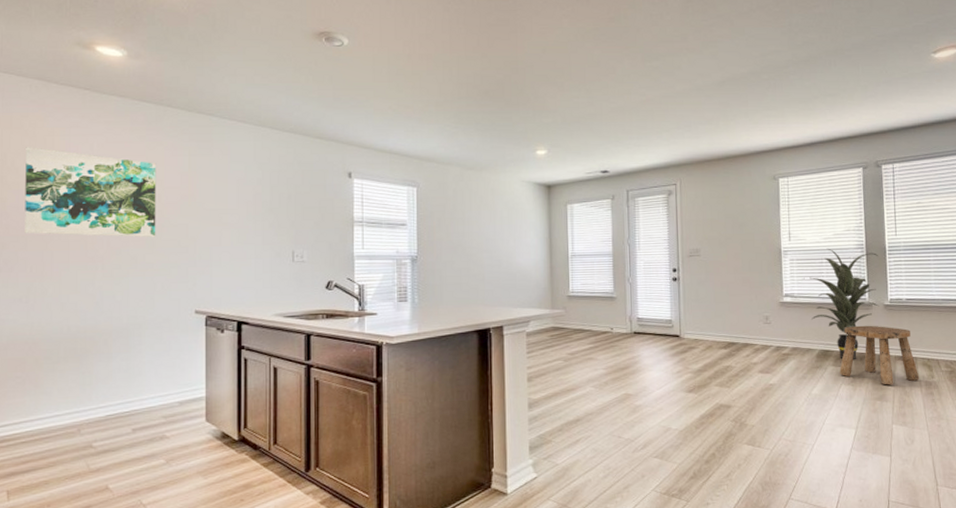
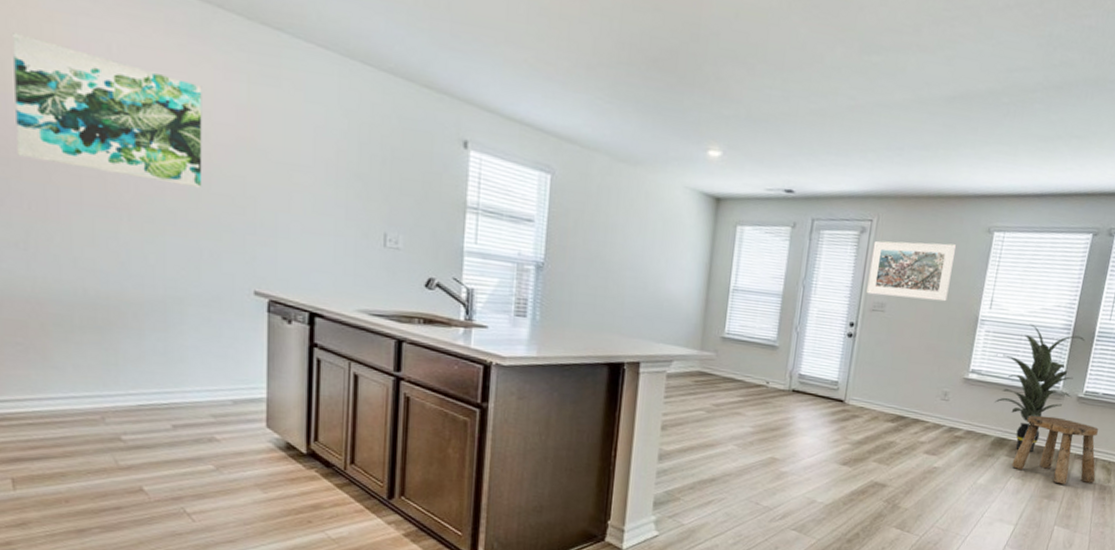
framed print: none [680,193,751,243] -> present [866,240,957,302]

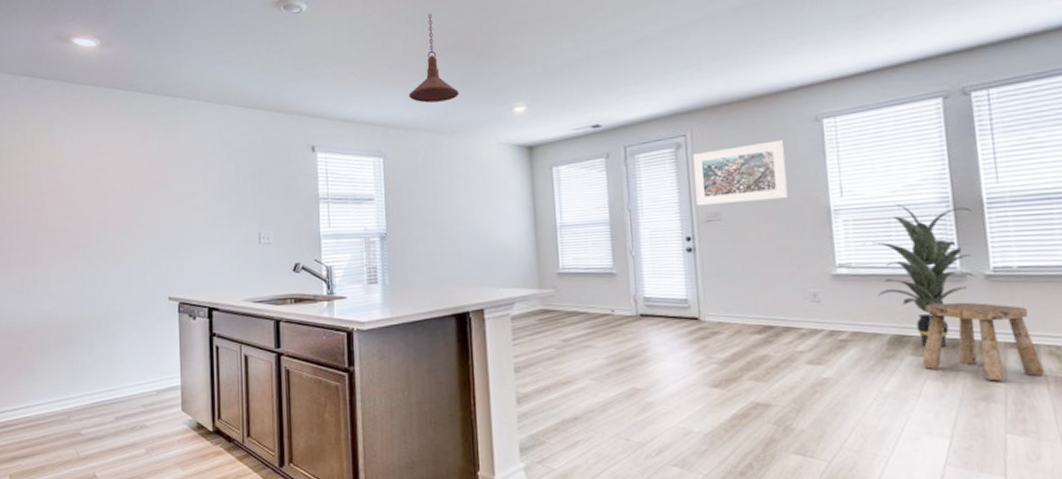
wall art: present [13,33,202,189] -> none [17,141,131,226]
pendant light: none [591,10,651,125] -> present [408,13,459,103]

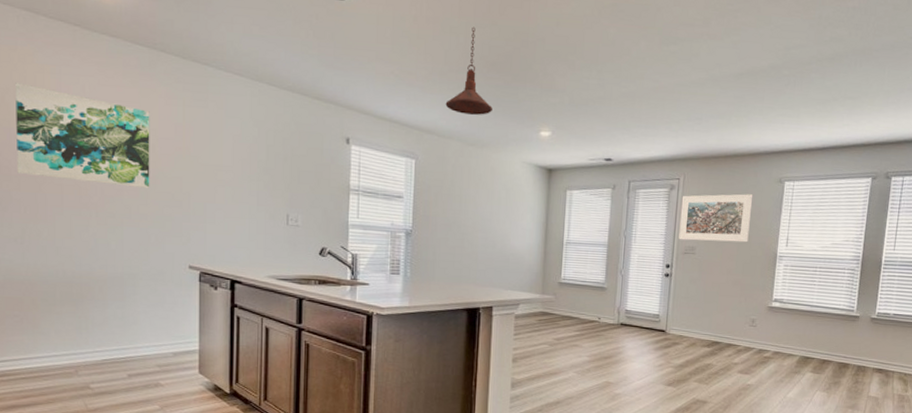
wall art: none [17,141,131,226] -> present [15,83,150,189]
indoor plant: present [862,204,978,348] -> none [794,257,874,369]
stool: present [922,302,1045,382] -> none [817,336,894,396]

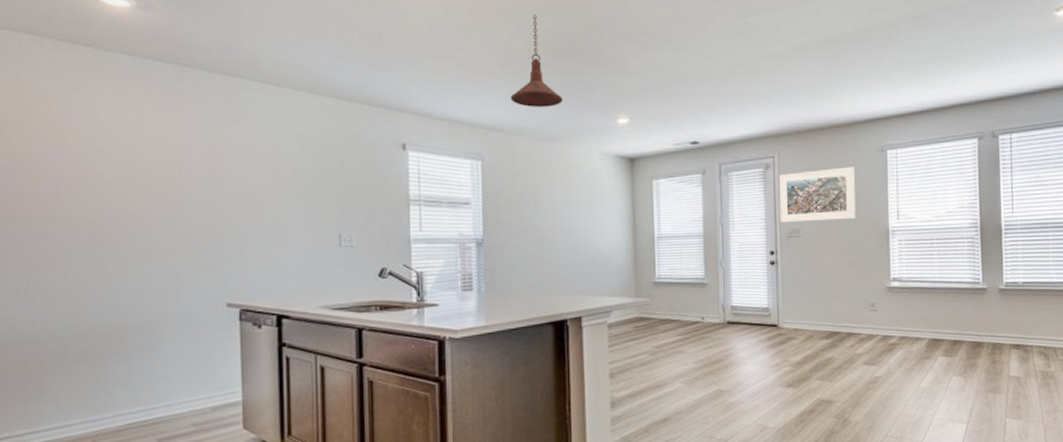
wall art: present [15,83,150,189] -> none [17,114,178,220]

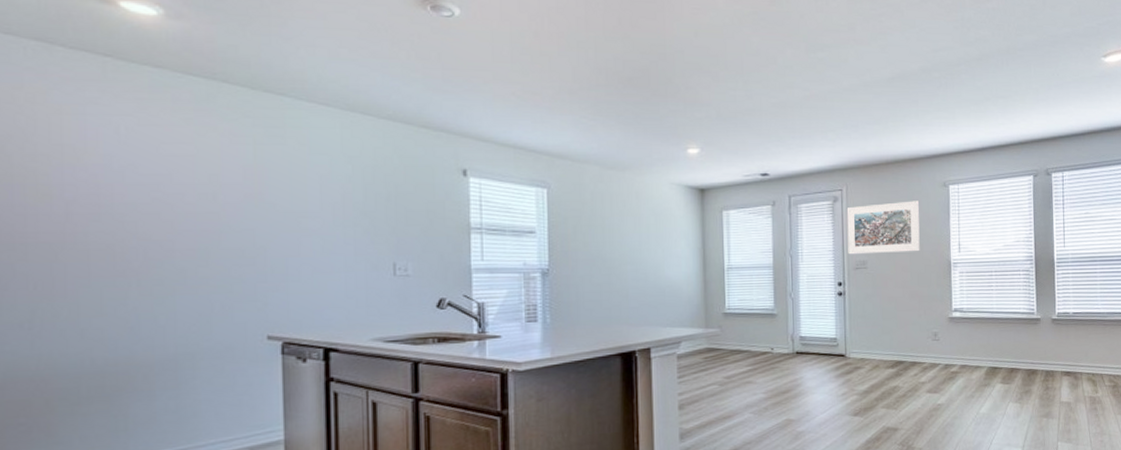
pendant light: present [510,14,563,108] -> none [578,40,632,136]

